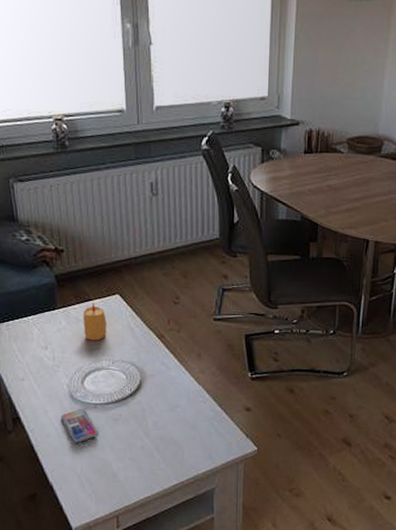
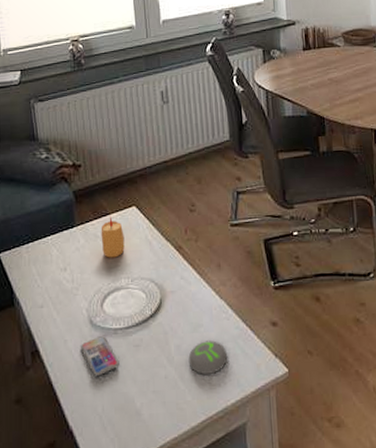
coaster: none [164,419,202,447] -> present [188,340,228,374]

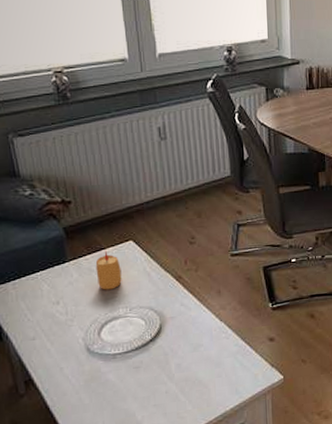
smartphone: present [81,336,120,377] -> none [78,361,119,397]
coaster: present [188,340,228,374] -> none [188,357,227,387]

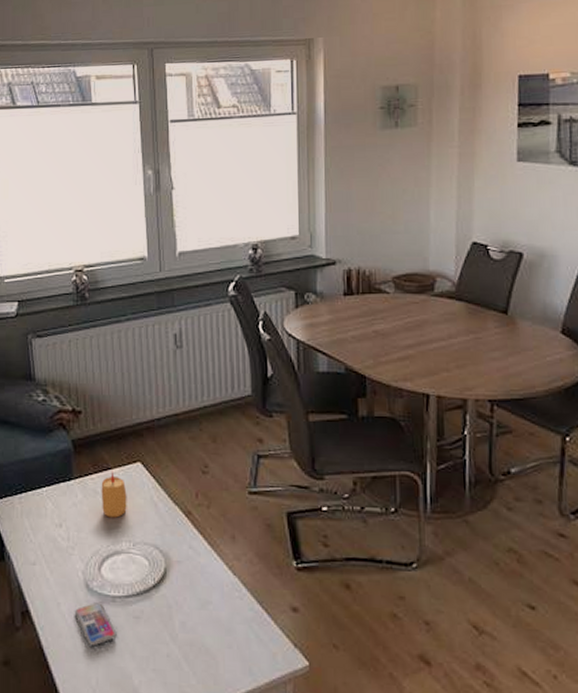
smartphone: none [78,361,119,397] -> present [75,603,117,646]

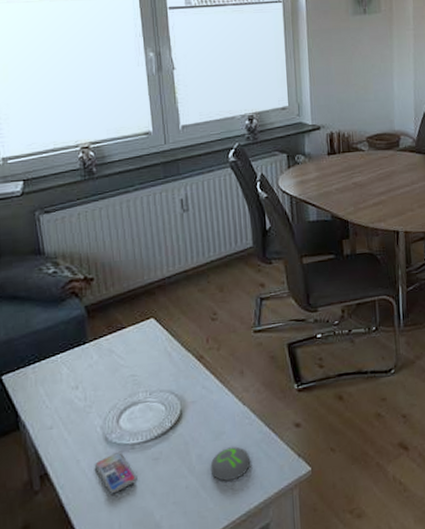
candle: present [101,471,127,518] -> none [116,330,142,373]
coaster: none [194,620,239,658] -> present [210,446,251,481]

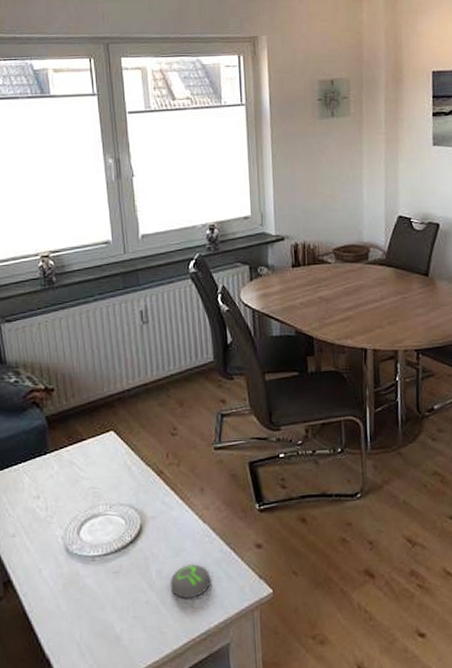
smartphone: present [95,452,137,494] -> none [57,564,98,604]

